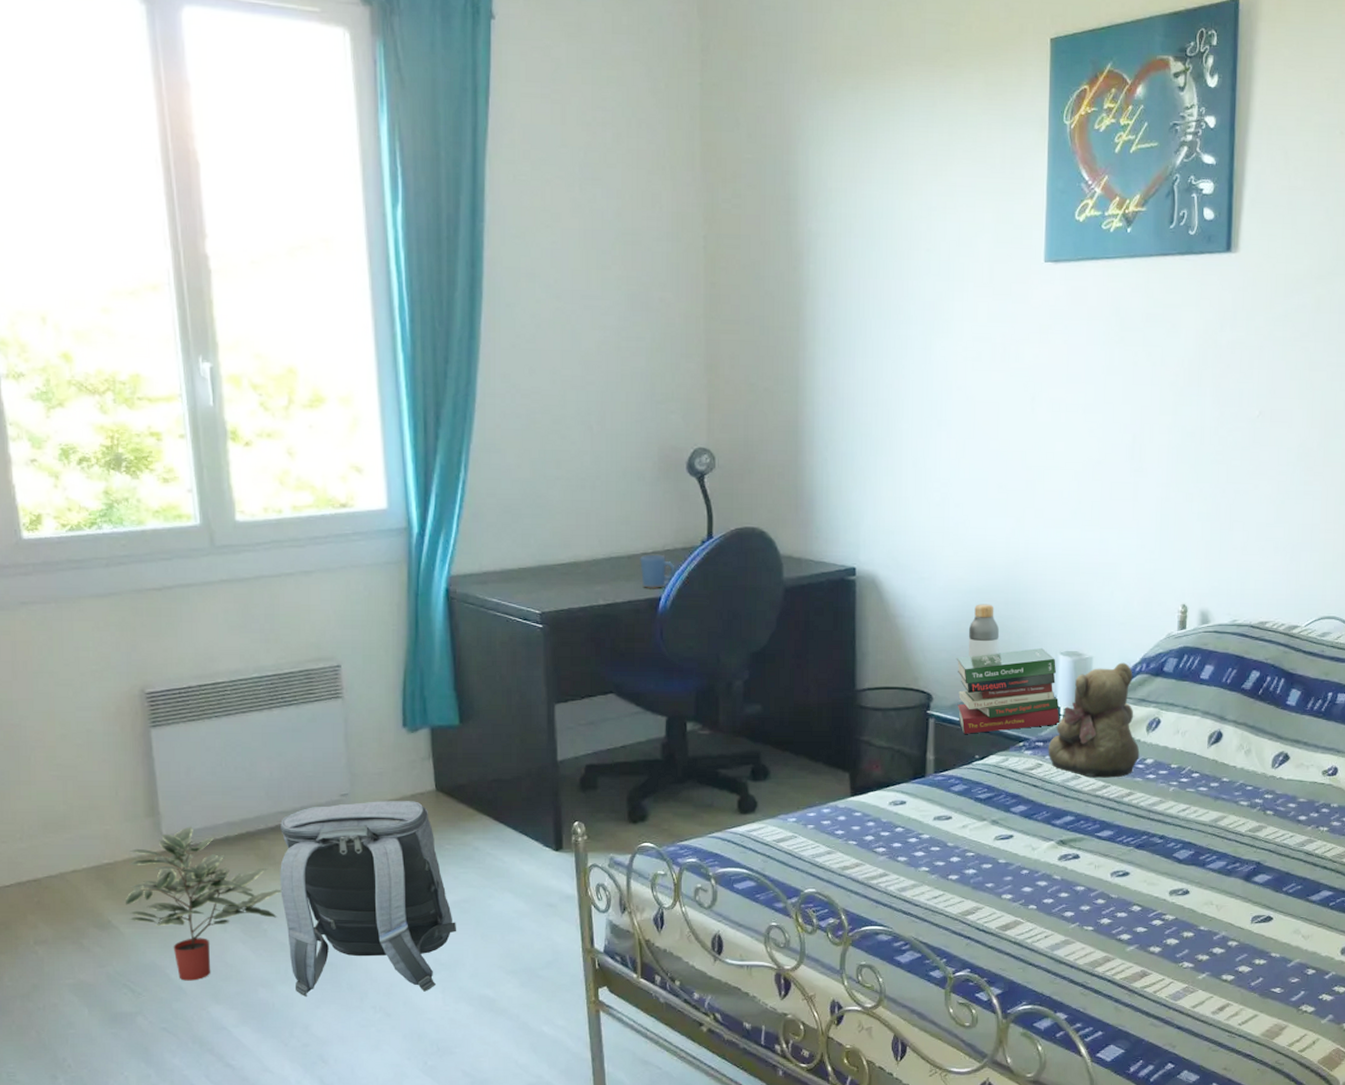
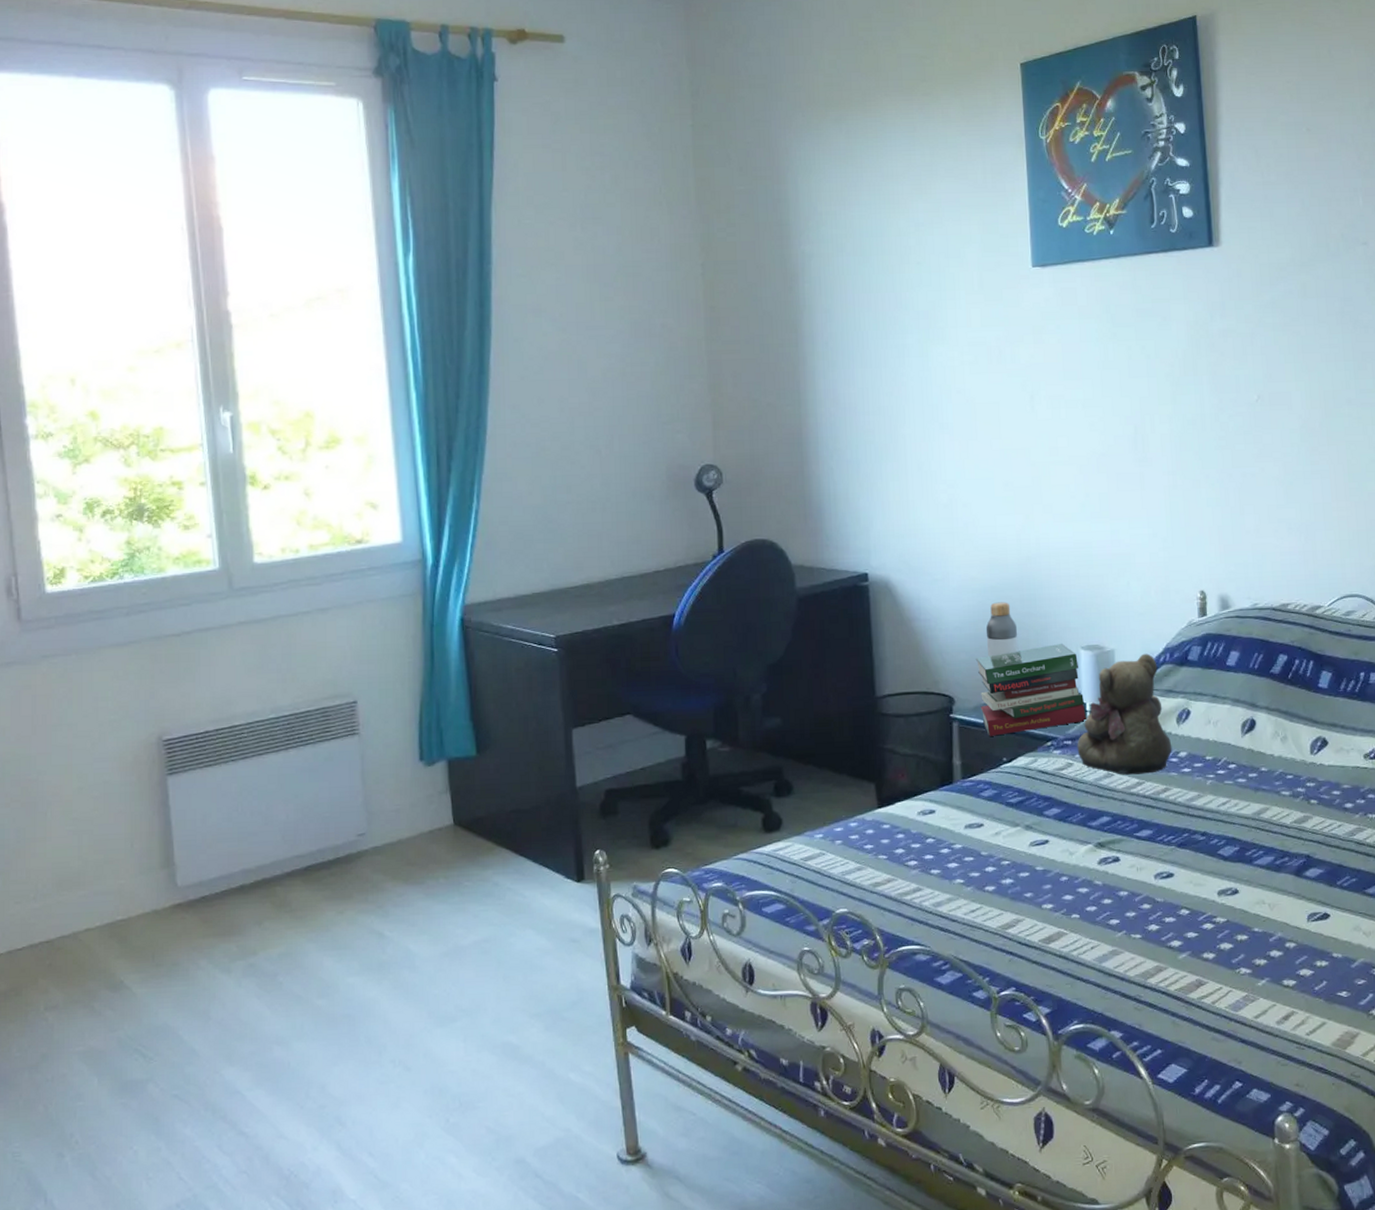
potted plant: present [126,826,282,981] -> none [139,876,298,1042]
backpack: present [279,801,457,997] -> none [295,837,478,1053]
mug: present [640,554,675,589] -> none [652,571,688,607]

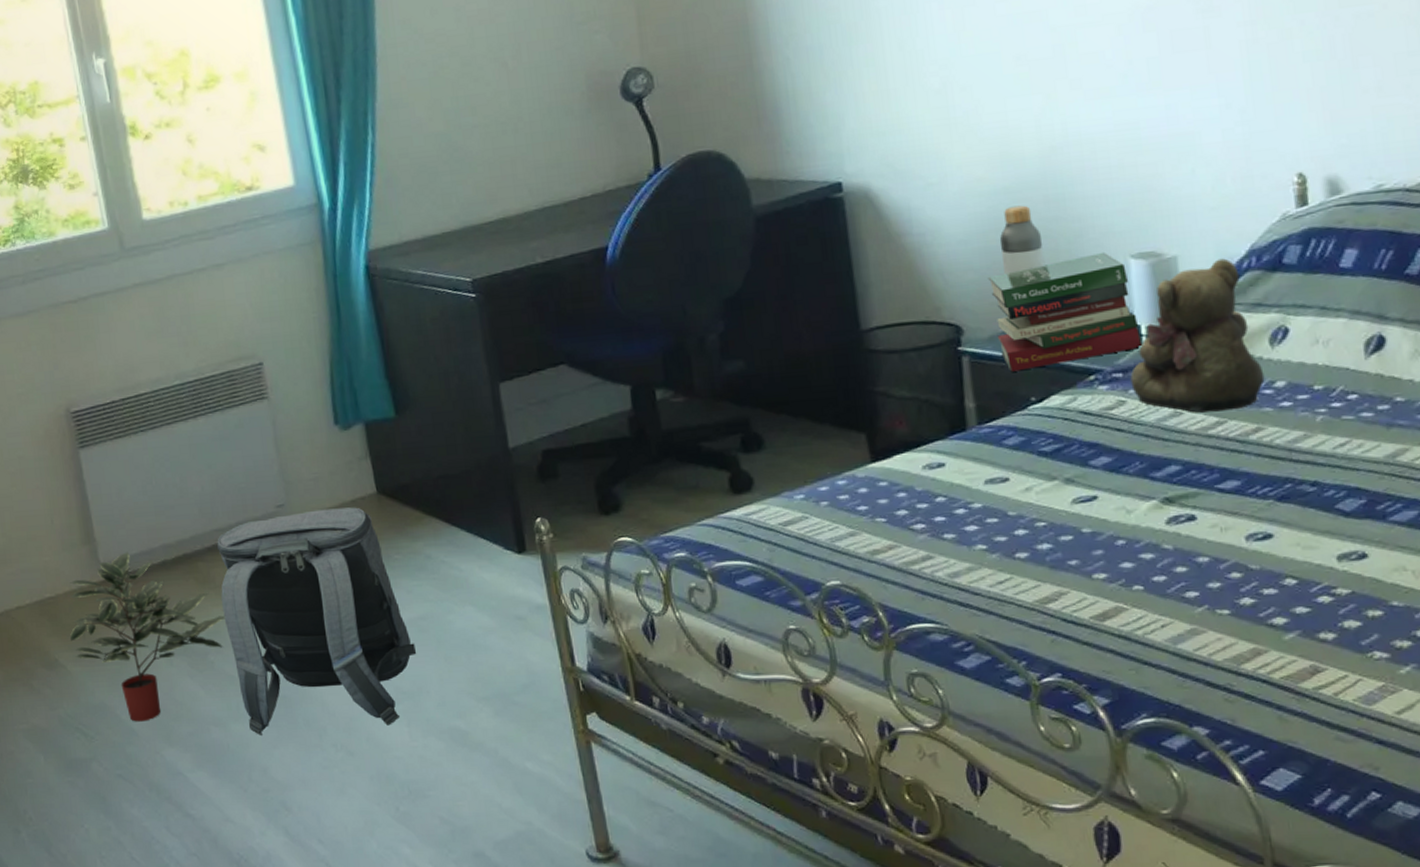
potted plant: none [139,876,298,1042] -> present [70,552,225,722]
backpack: none [295,837,478,1053] -> present [217,507,417,735]

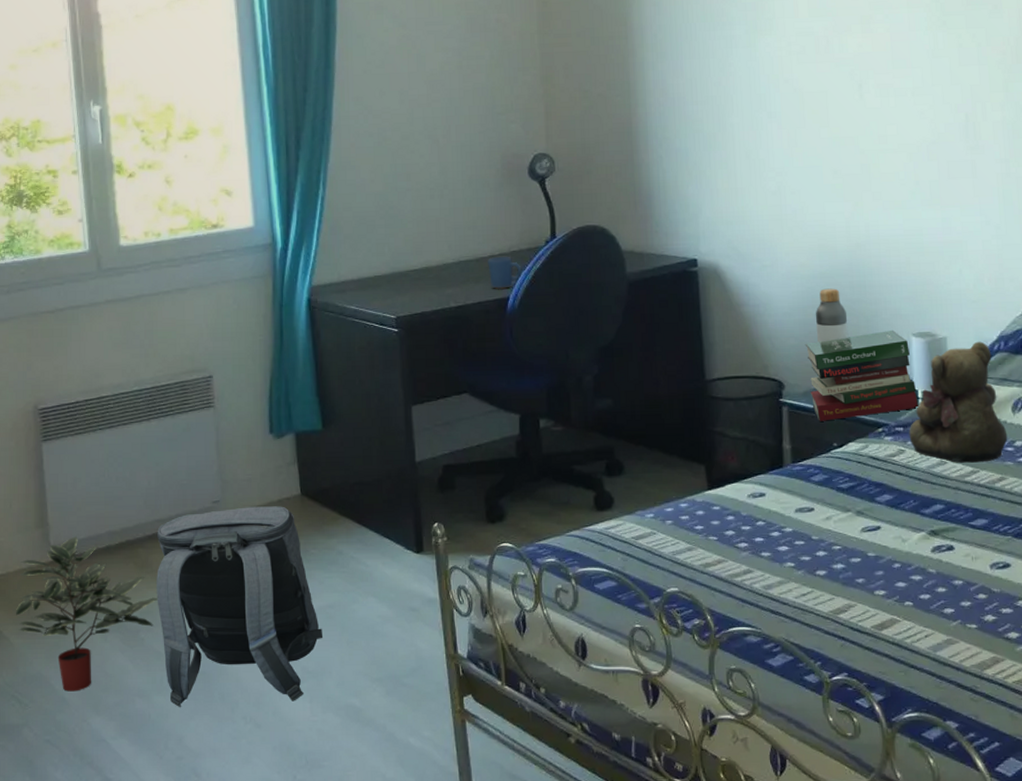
mug: none [578,196,622,239] -> present [488,256,522,290]

